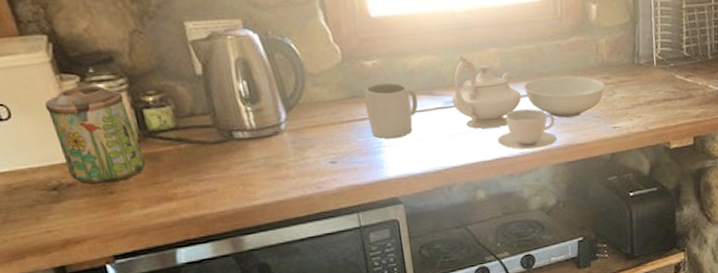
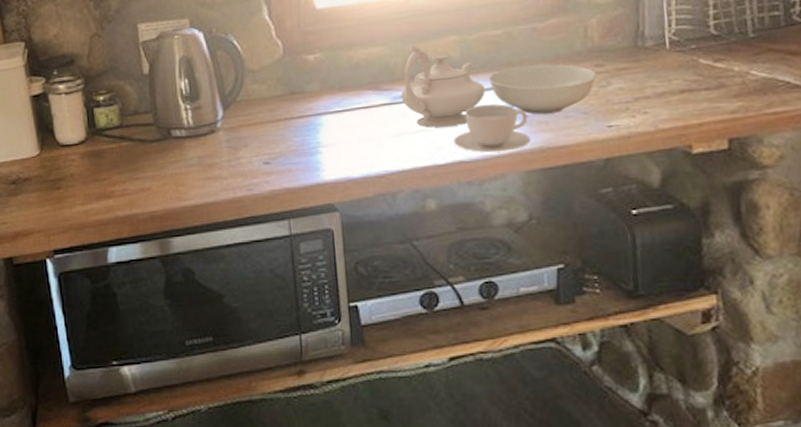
canister: present [44,85,146,185] -> none [15,86,90,180]
mug: present [365,82,418,139] -> none [304,77,362,138]

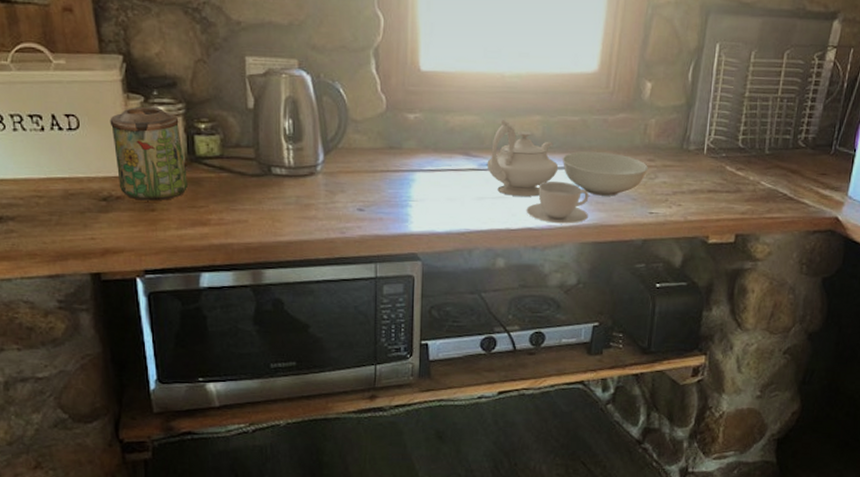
canister: none [15,86,90,180] -> present [110,106,187,201]

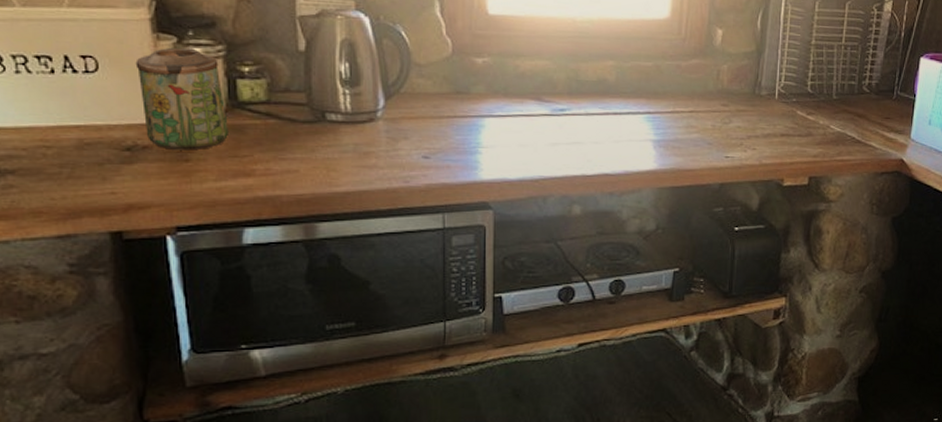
teapot: present [487,120,559,197] -> none [560,65,634,142]
teacup: present [526,181,589,224] -> none [601,126,665,169]
bowl: present [562,151,649,196] -> none [636,96,723,141]

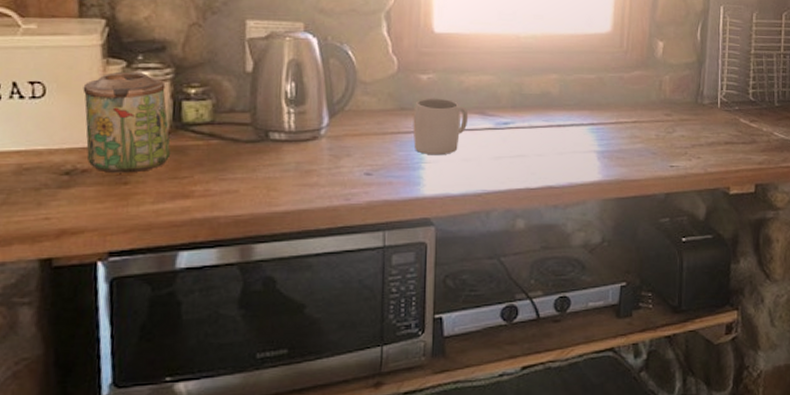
mug: none [469,82,525,141] -> present [413,98,469,156]

